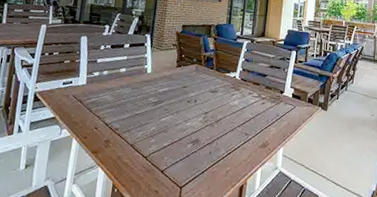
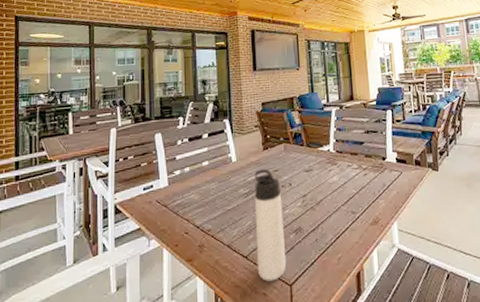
thermos bottle: none [153,83,187,182] -> present [254,168,287,281]

